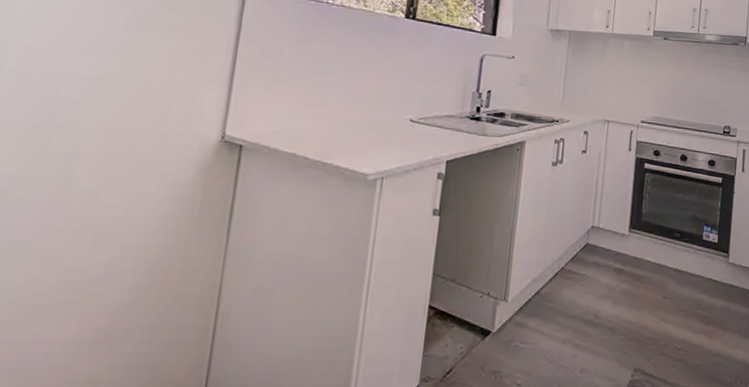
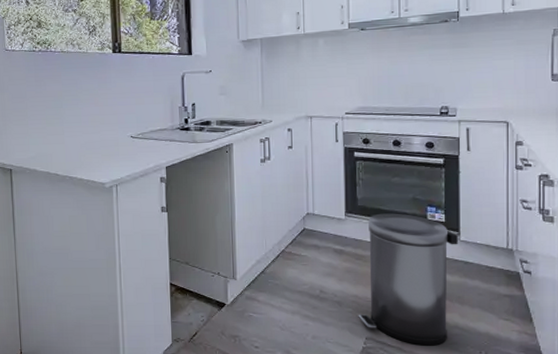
pedal bin: none [629,230,727,377] -> present [358,213,458,346]

